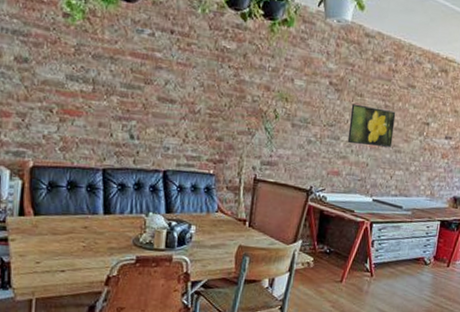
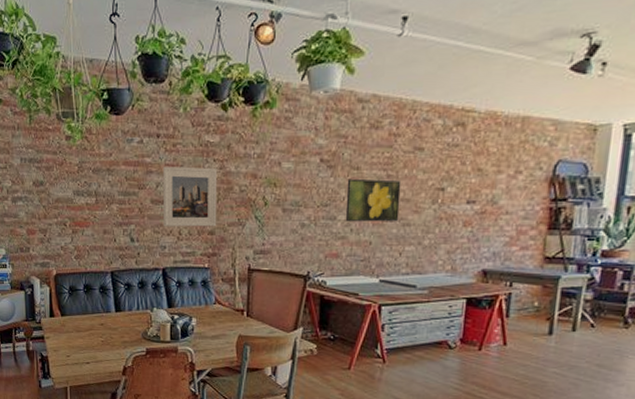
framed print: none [169,64,231,134] -> present [162,166,217,227]

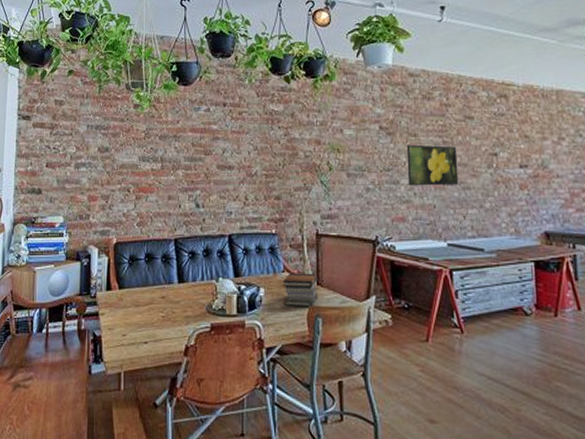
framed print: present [162,166,217,227] -> none [228,132,283,192]
book stack: none [213,305,248,336] -> present [282,273,319,307]

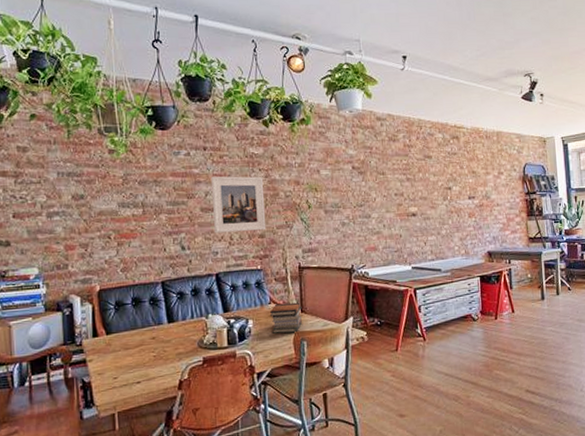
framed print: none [228,132,283,192] -> present [210,176,267,234]
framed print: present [406,144,459,186] -> none [376,182,420,219]

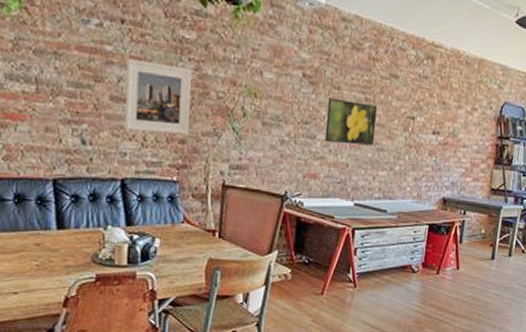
book stack: present [269,302,303,334] -> none [180,224,220,260]
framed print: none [376,182,420,219] -> present [324,97,378,146]

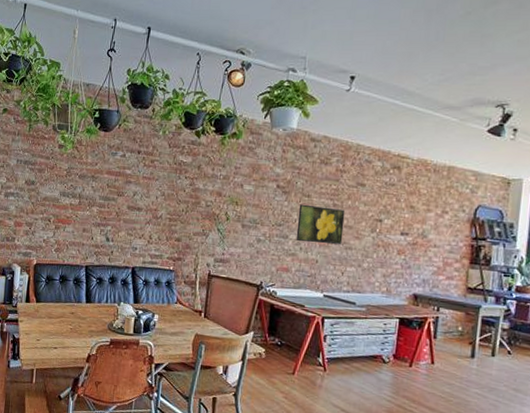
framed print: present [125,58,191,135] -> none [137,178,187,235]

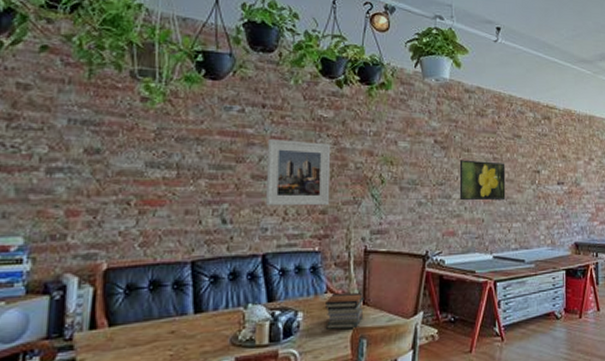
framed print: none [137,178,187,235] -> present [266,138,331,206]
book stack: none [174,304,206,335] -> present [324,292,365,329]

